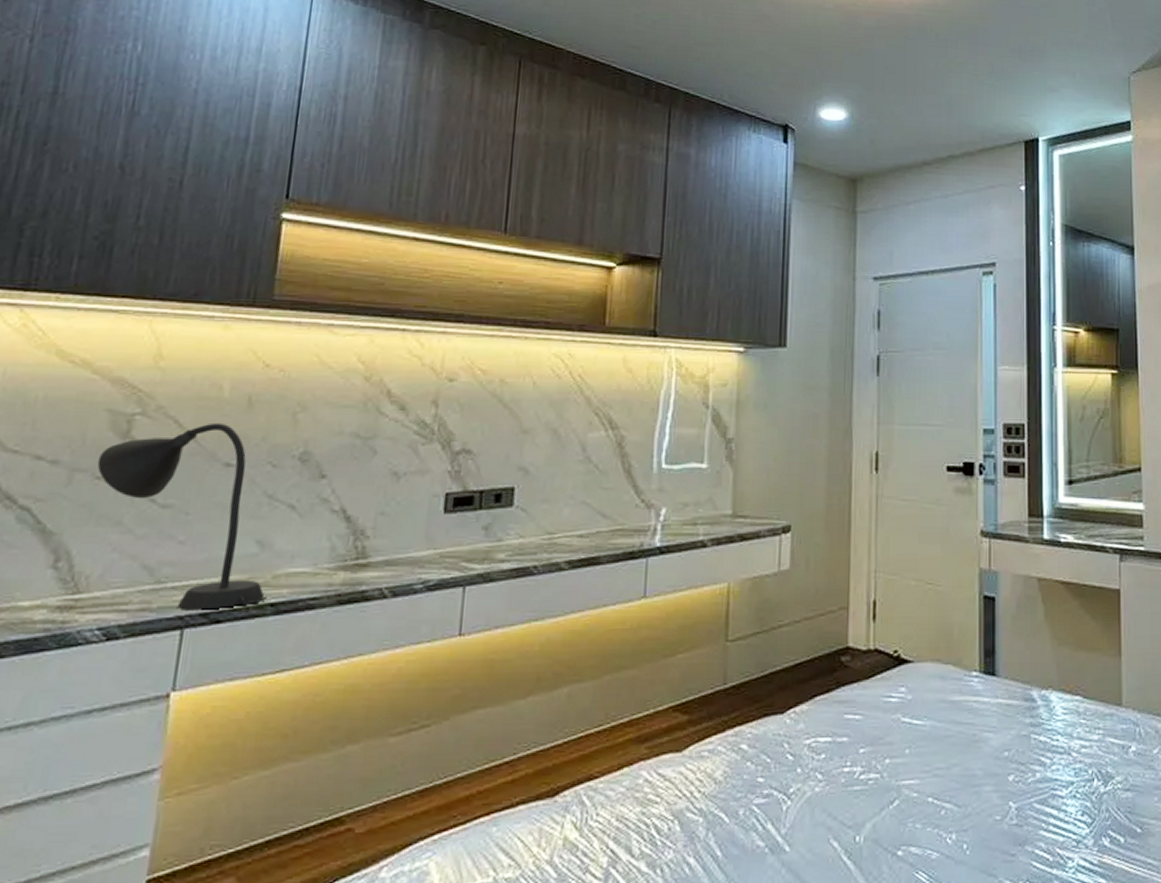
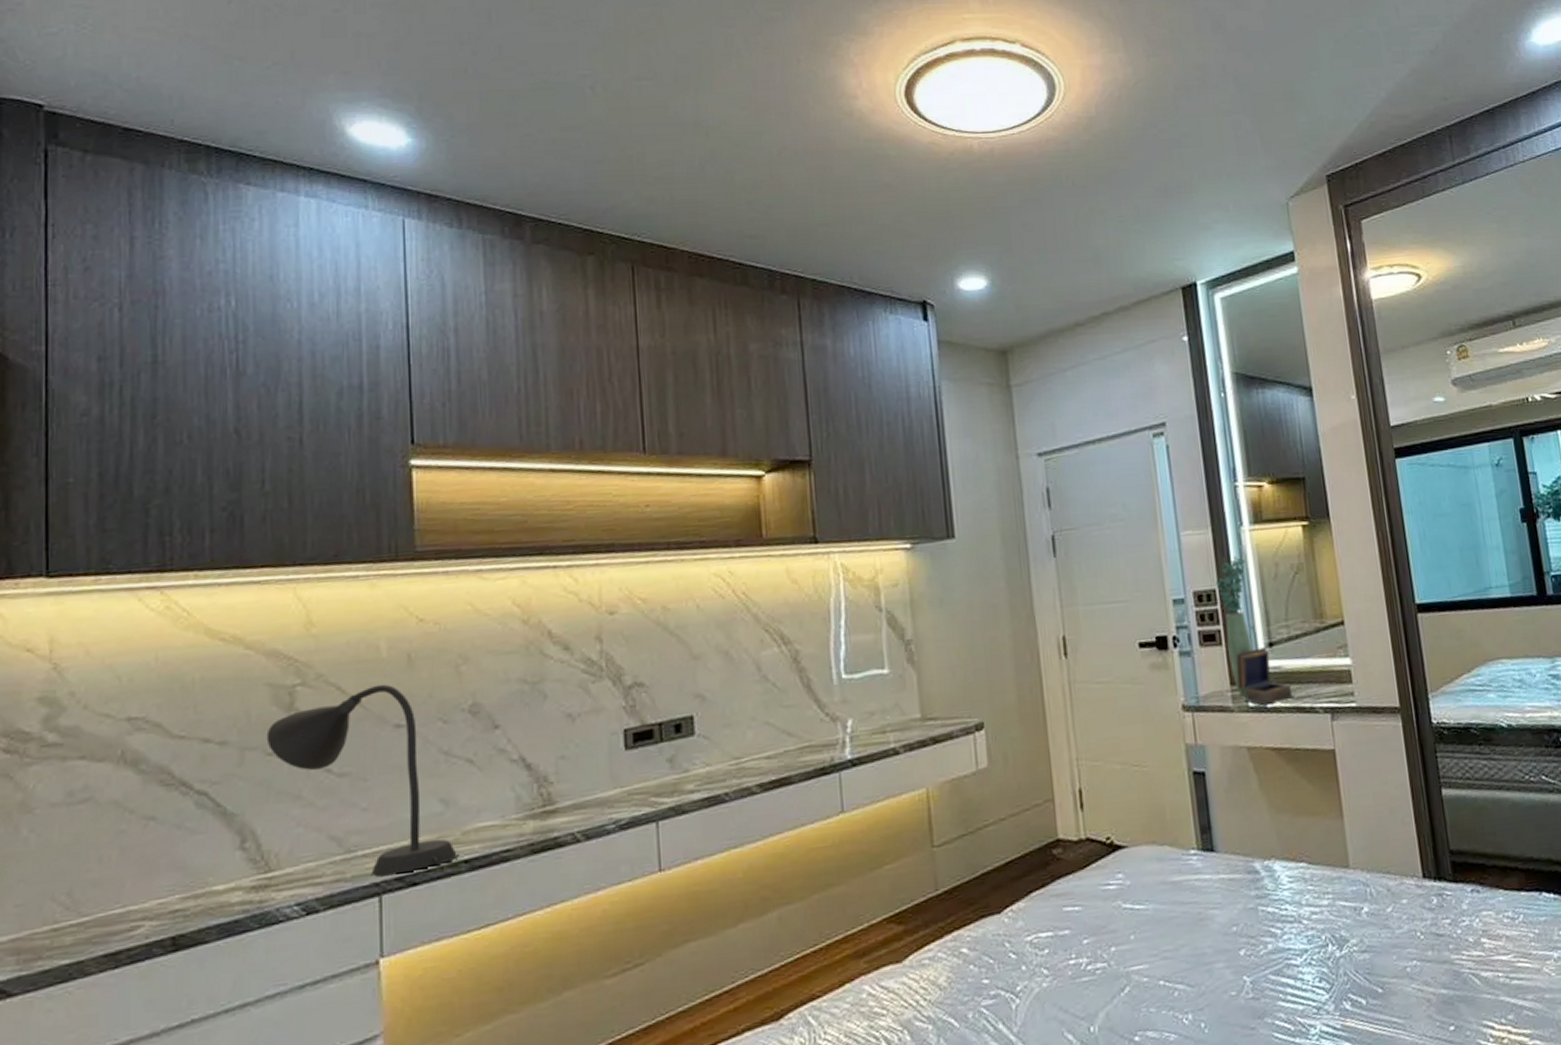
vase: none [1024,392,1055,529] -> present [1215,552,1253,697]
jewelry box: none [1035,484,1089,540] -> present [1236,647,1296,706]

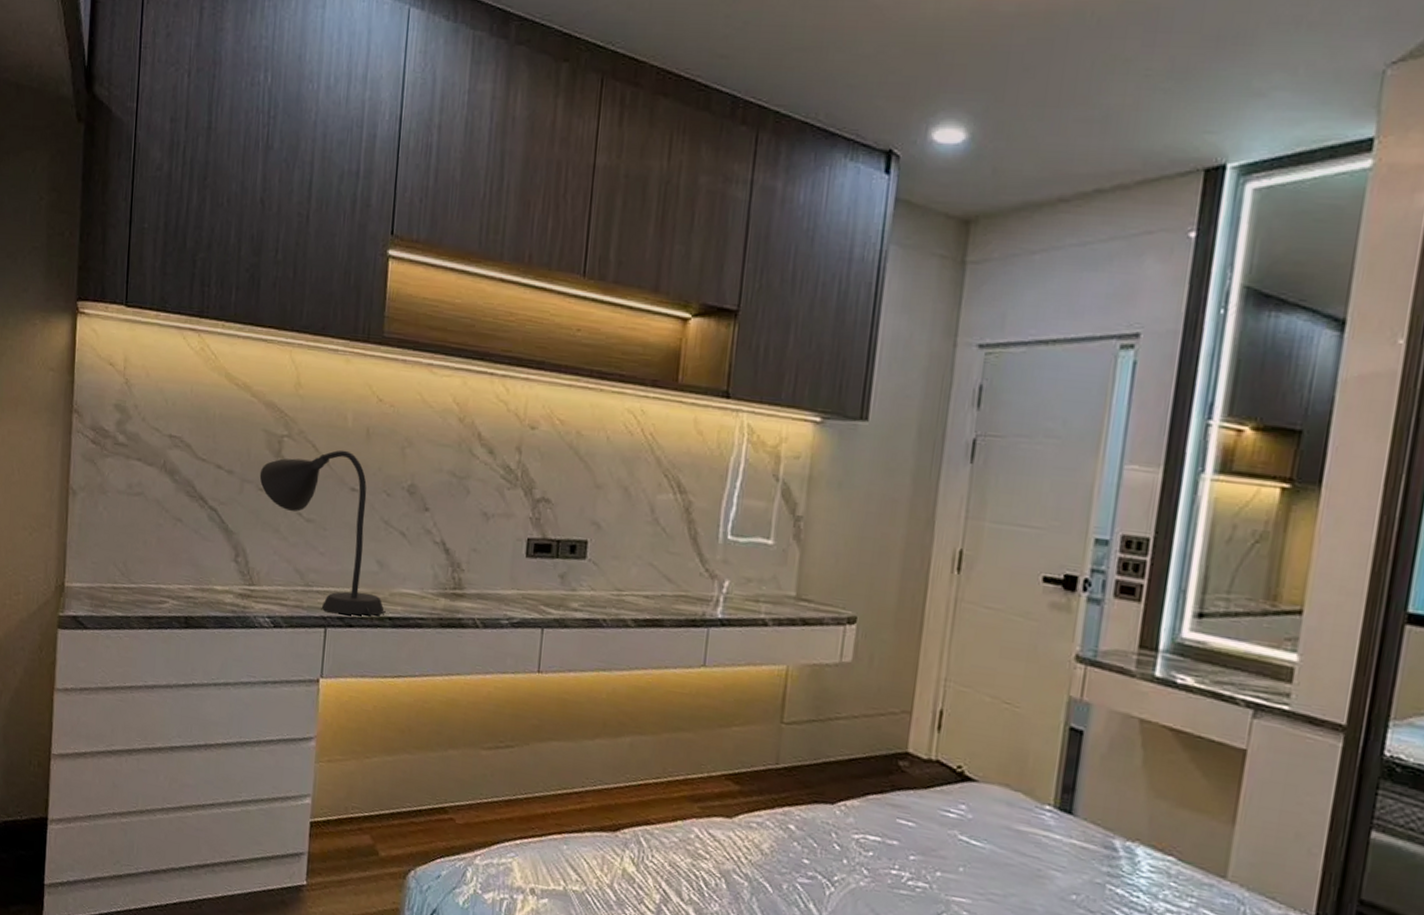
vase: present [1215,552,1253,697] -> none [1144,503,1197,664]
jewelry box: present [1236,647,1296,706] -> none [1147,614,1215,681]

